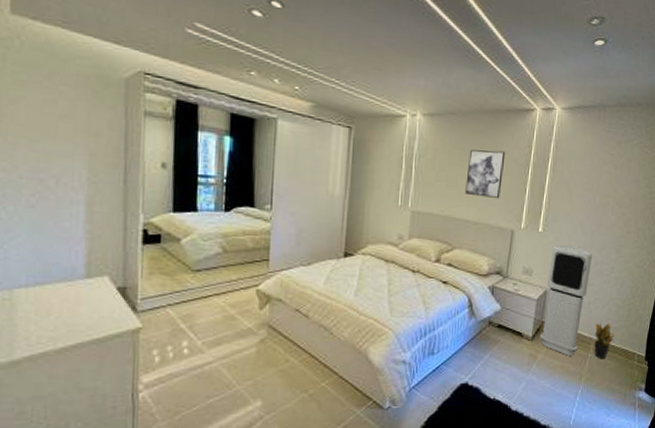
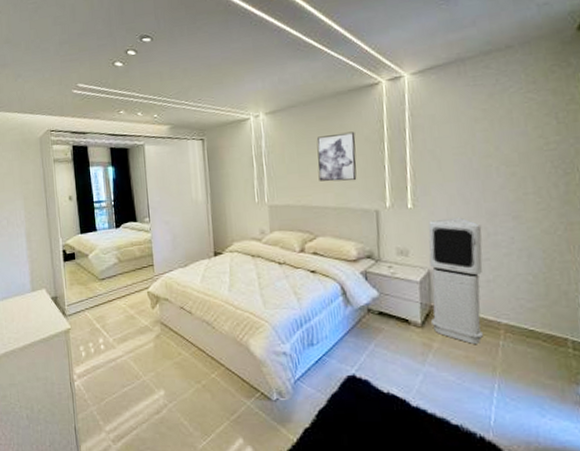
potted plant: present [594,324,615,359] -> none [502,304,533,347]

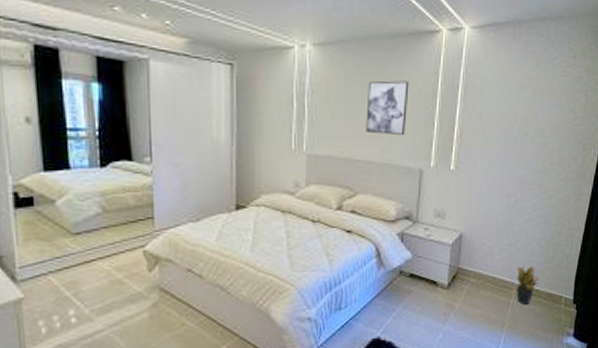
air purifier: present [428,217,483,344] -> none [457,182,512,303]
potted plant: none [502,304,533,347] -> present [516,266,539,305]

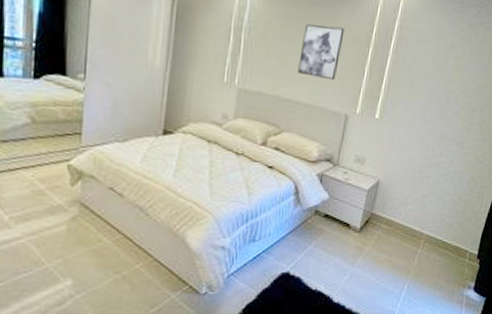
potted plant: present [516,266,539,305] -> none [424,218,448,255]

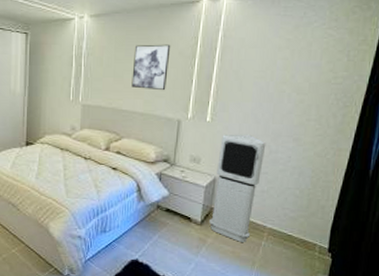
air purifier: none [368,134,432,250] -> present [209,134,266,242]

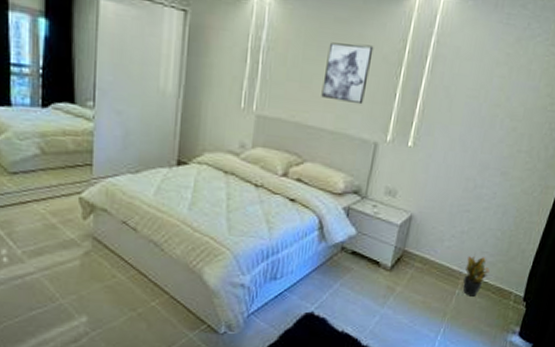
air purifier: present [209,134,266,242] -> none [400,163,472,291]
potted plant: none [268,212,292,248] -> present [463,256,490,297]

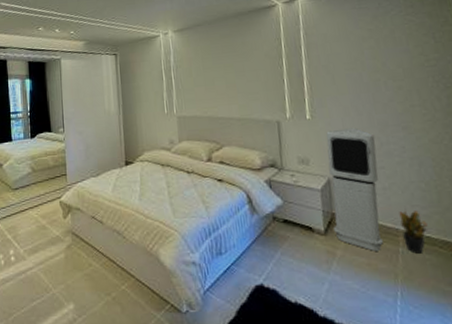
wall art: present [321,42,374,105] -> none [221,48,259,94]
air purifier: none [400,163,472,291] -> present [326,127,383,251]

